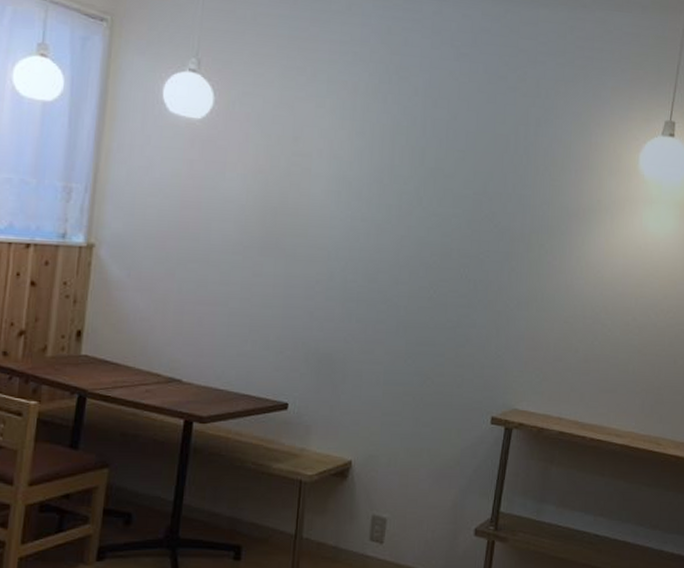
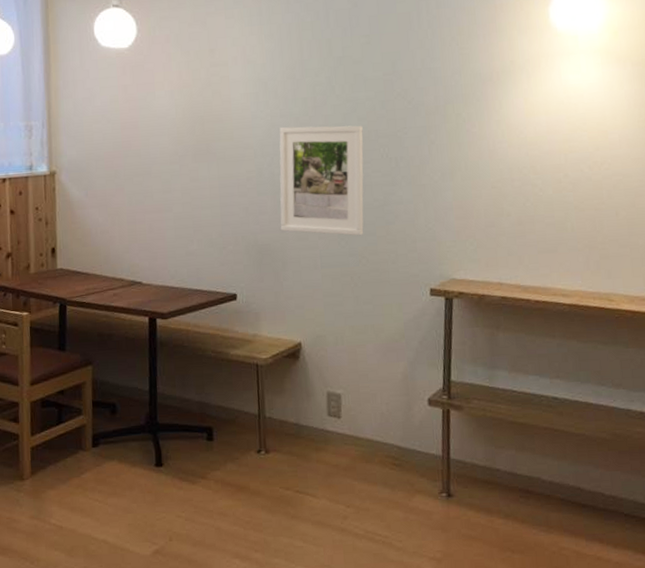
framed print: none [345,232,446,356] -> present [279,125,364,236]

